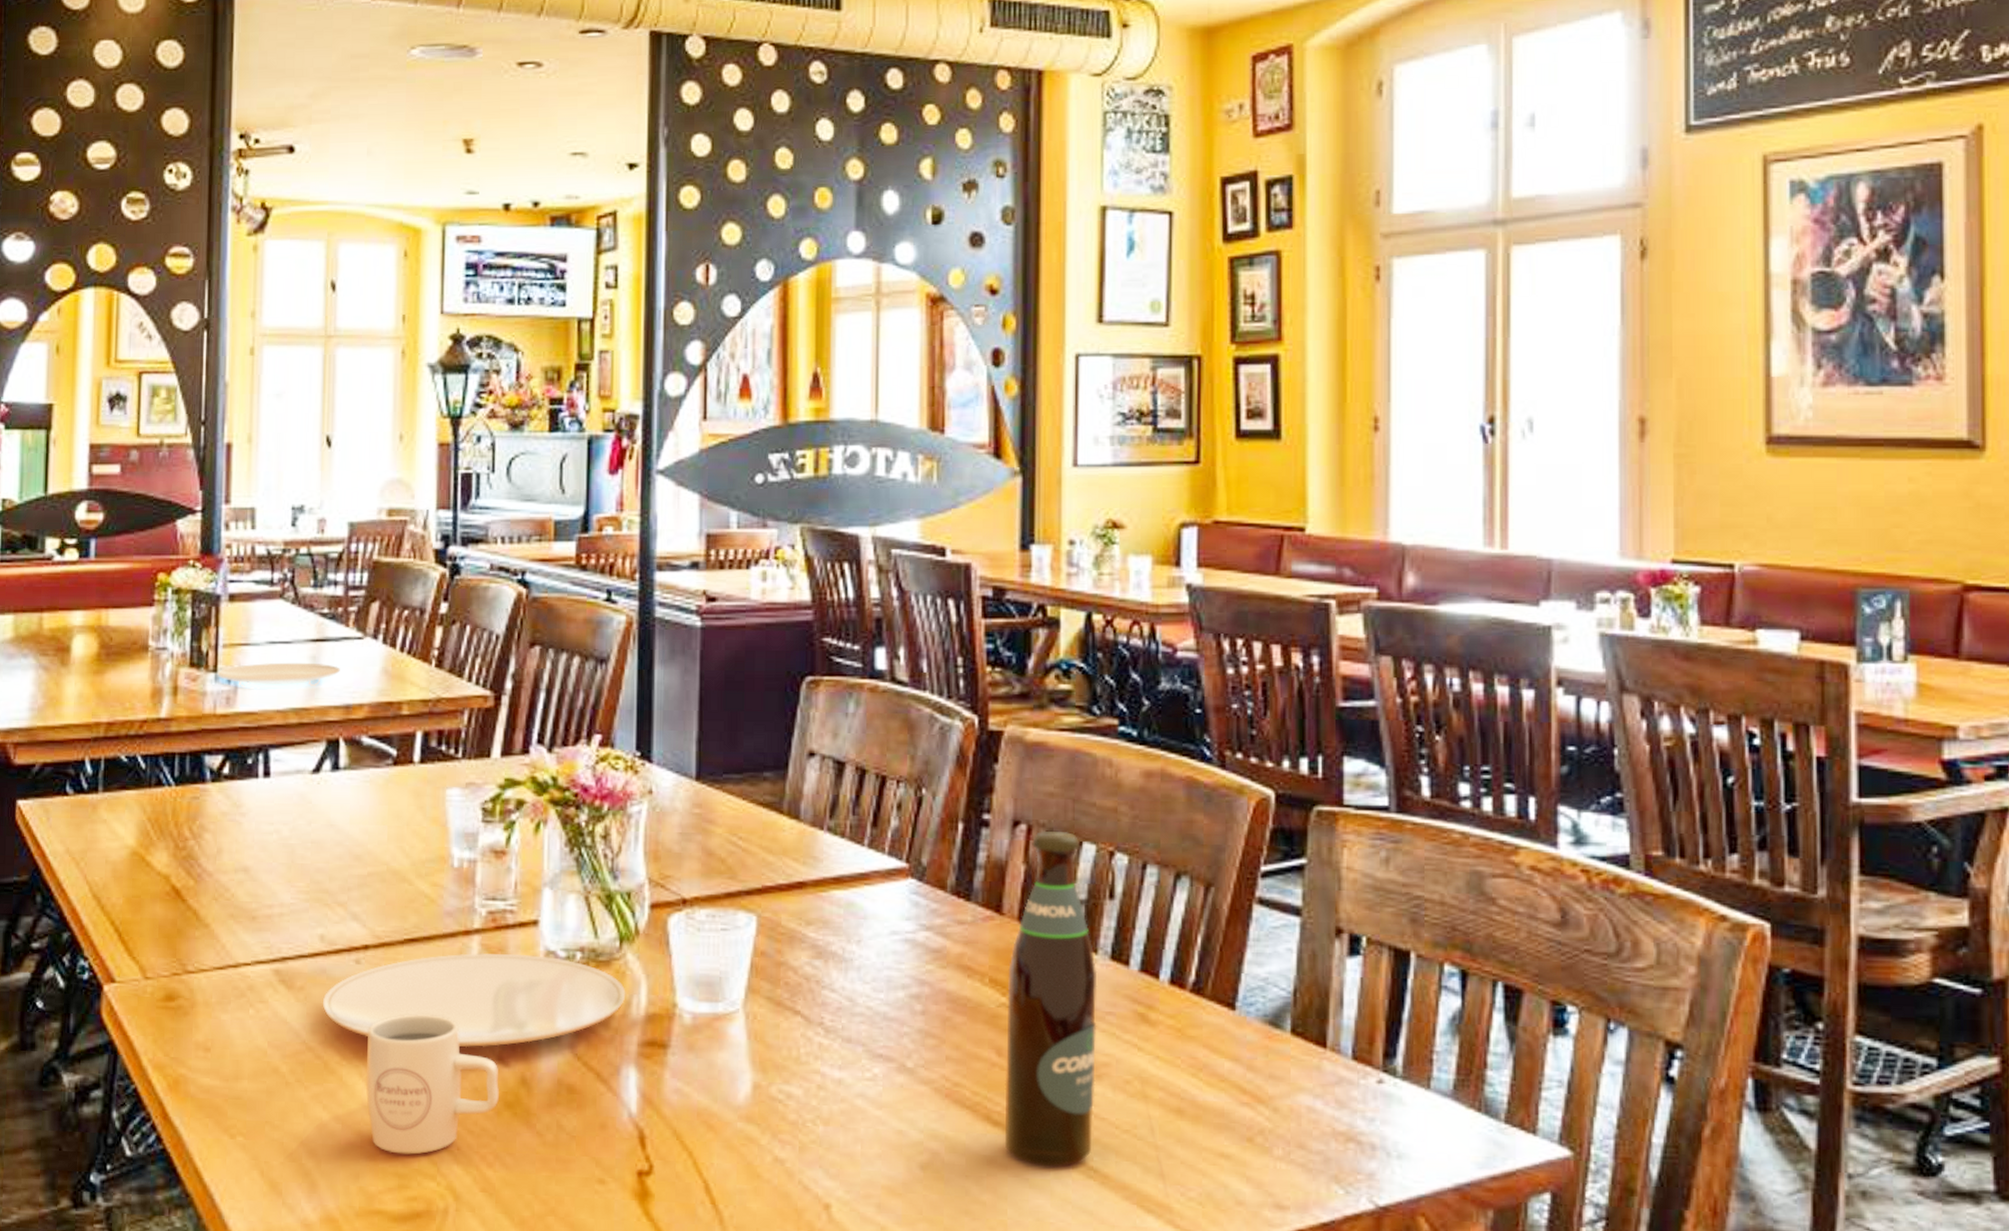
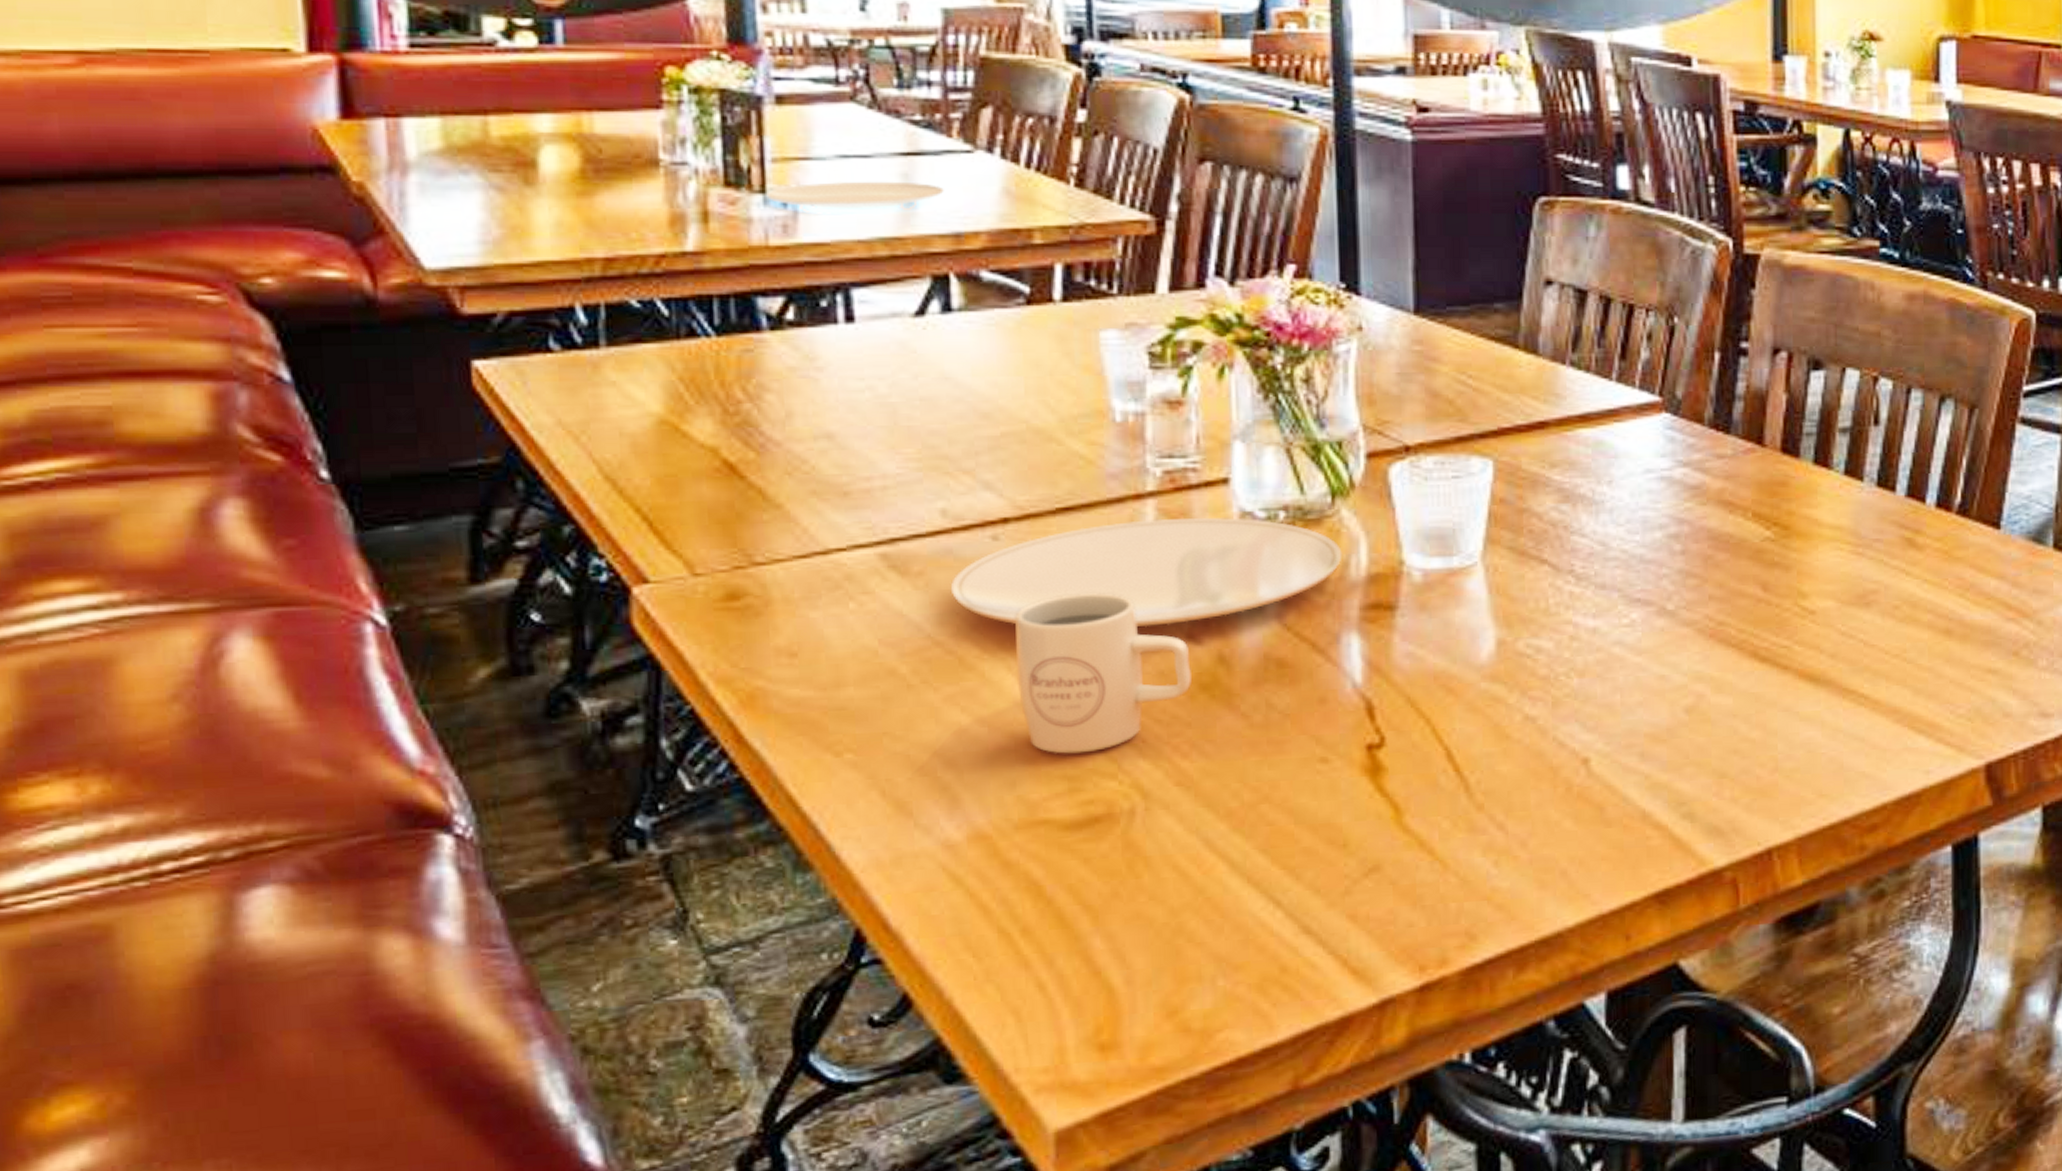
bottle: present [1004,830,1098,1167] -> none [1771,357,1865,699]

